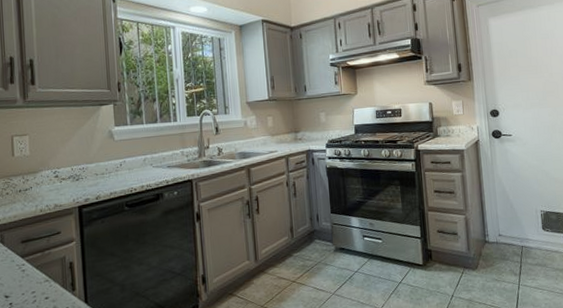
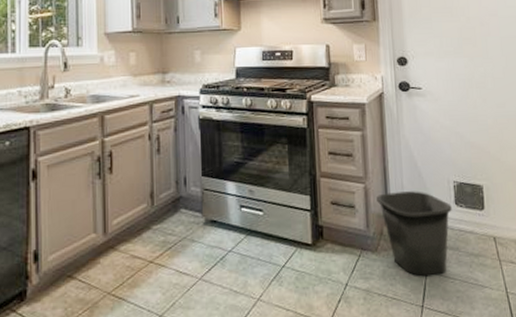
waste bin: none [475,219,540,289] -> present [376,191,452,277]

